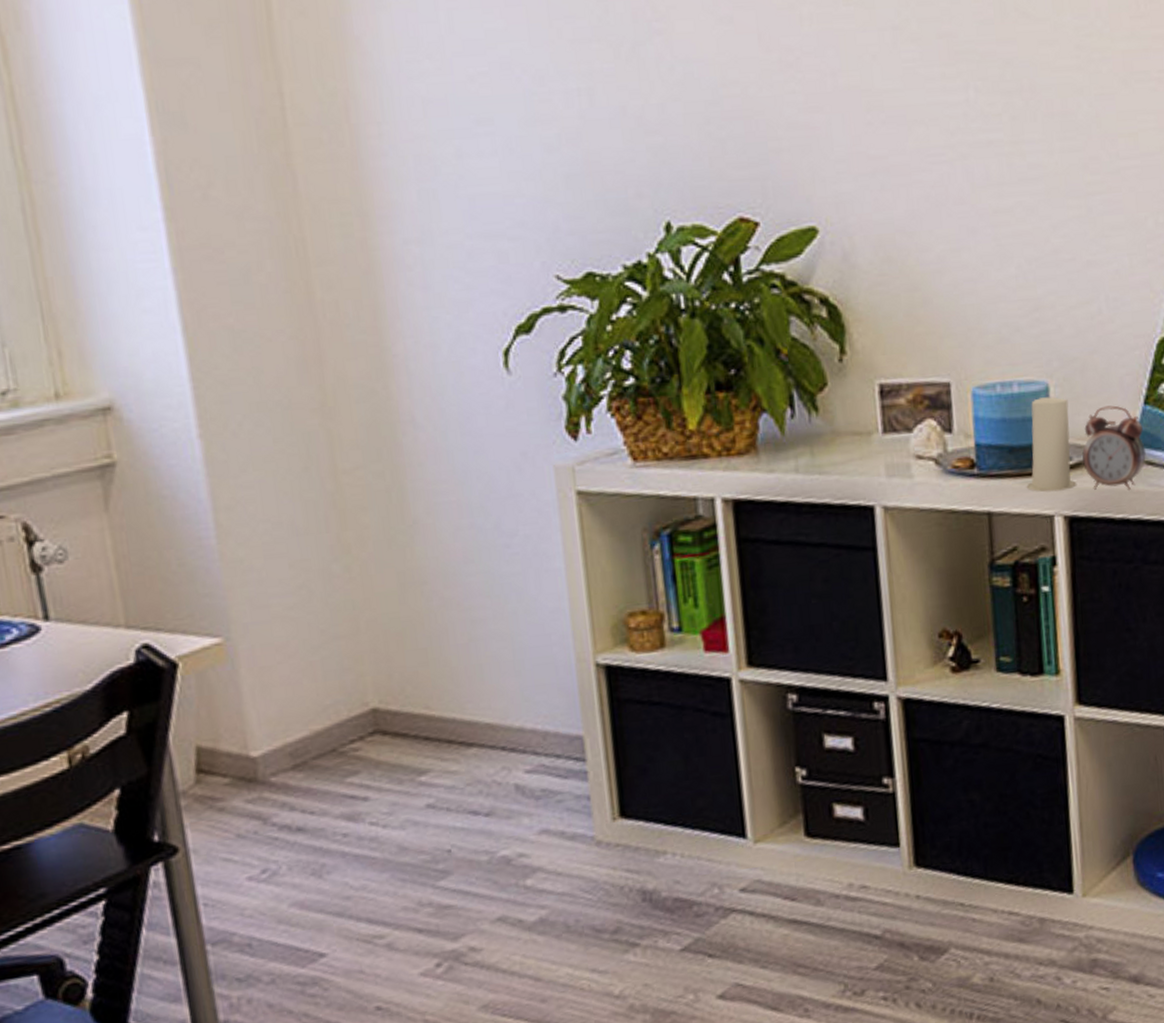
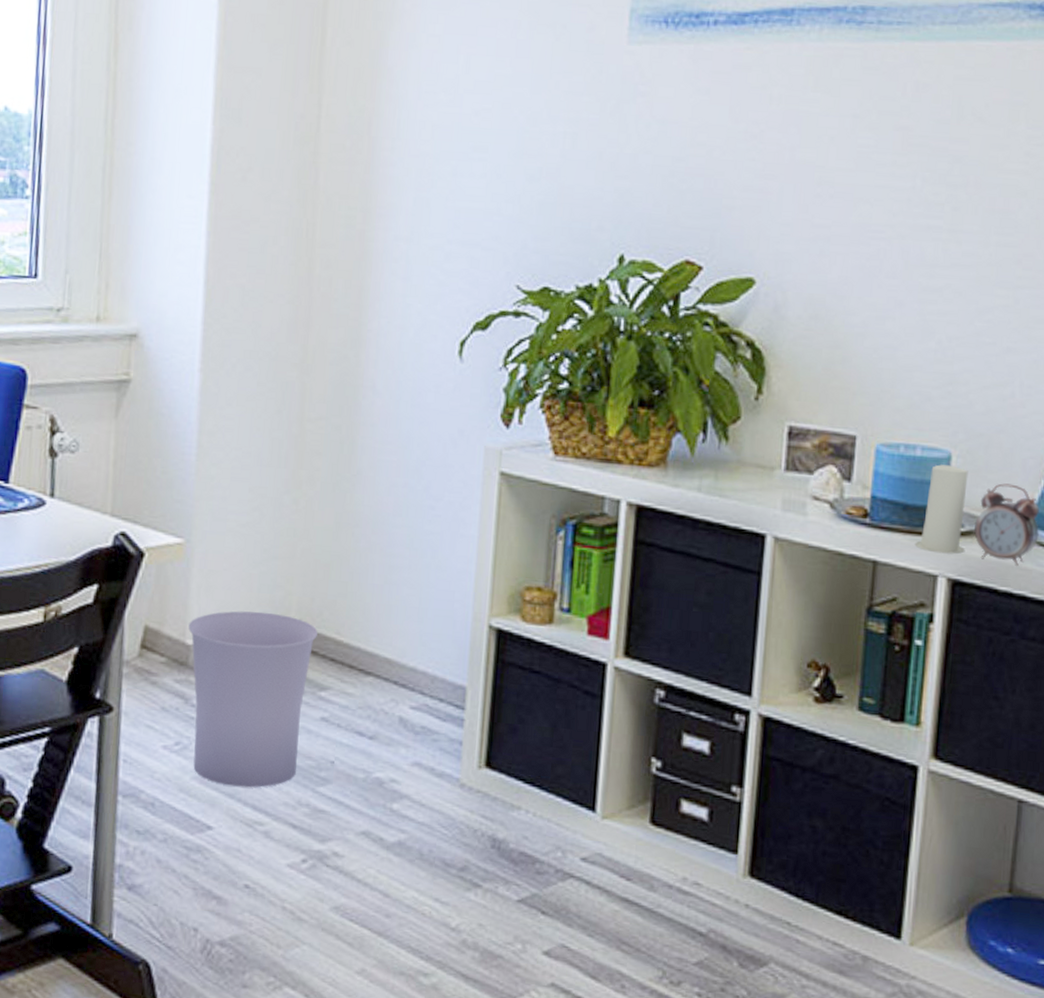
waste bin: none [249,700,410,905] -> present [188,611,318,788]

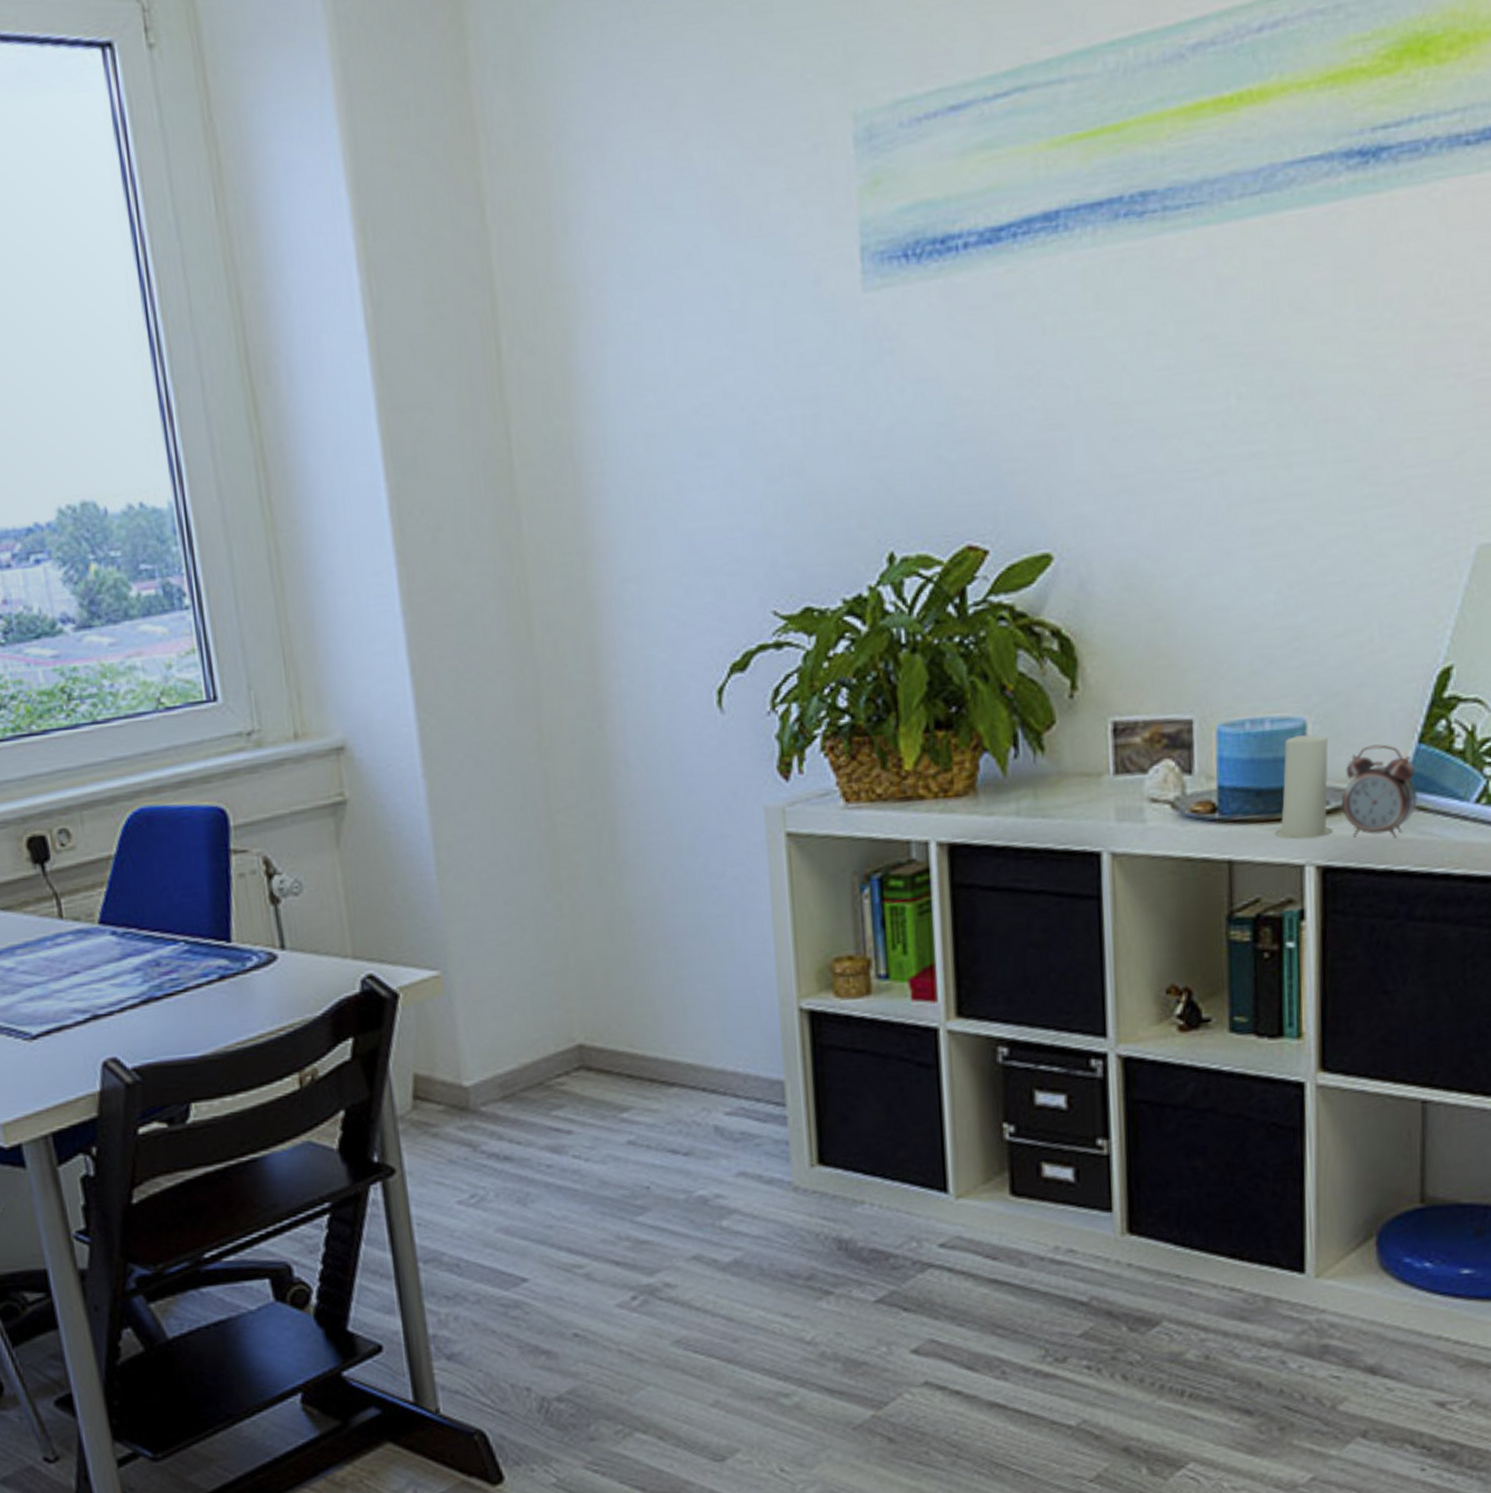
waste bin: present [188,611,318,788] -> none [462,1036,609,1232]

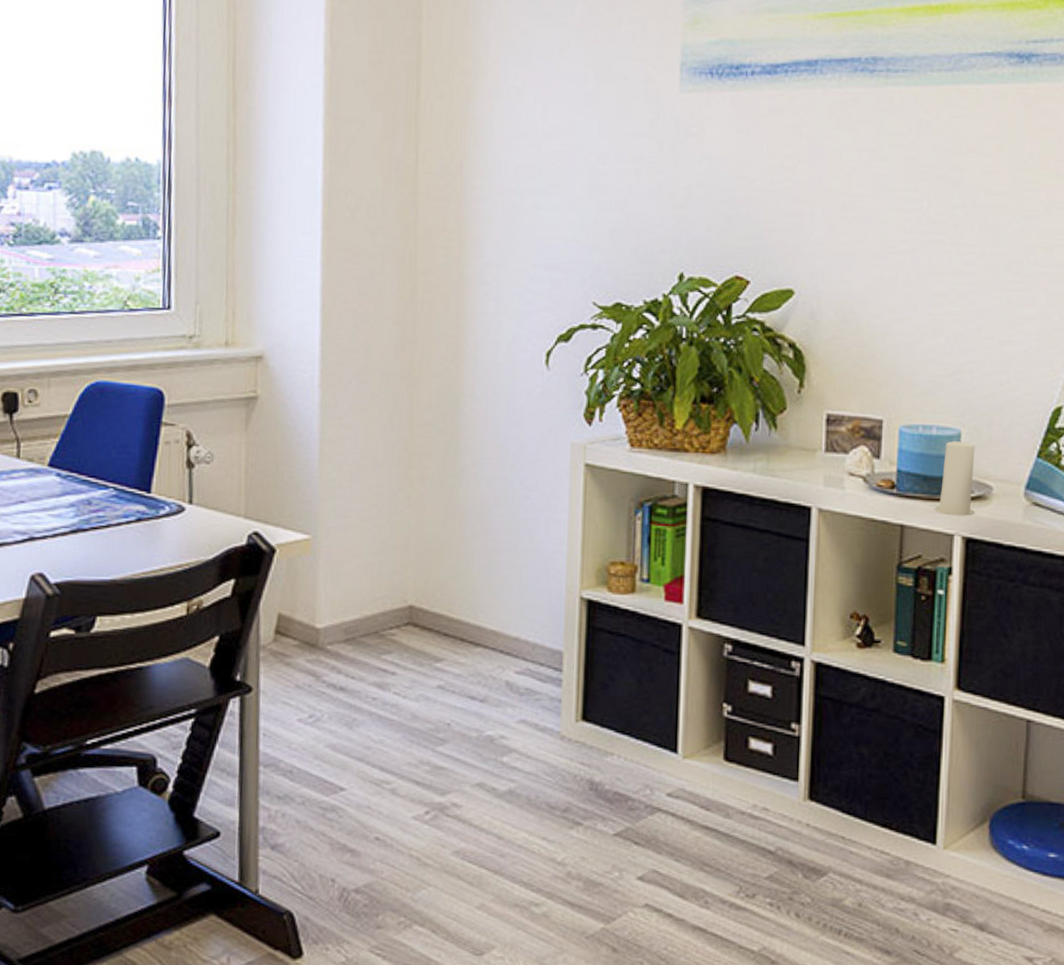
alarm clock: present [1340,744,1417,840] -> none [981,454,1035,524]

